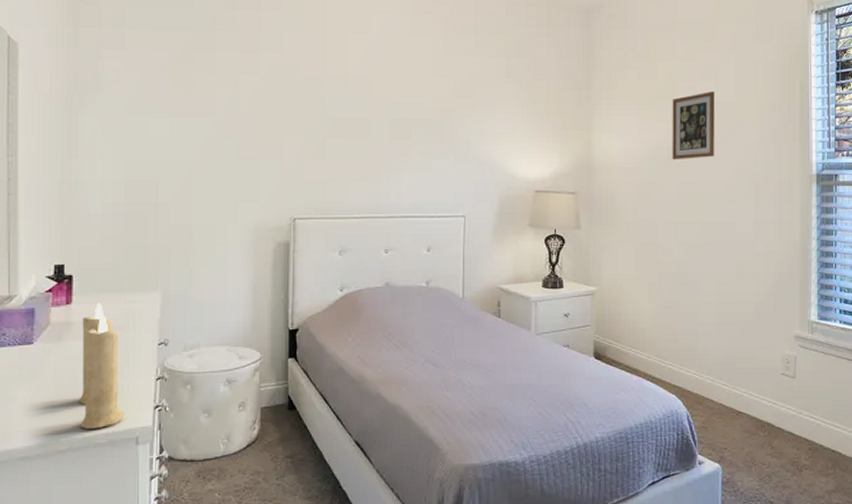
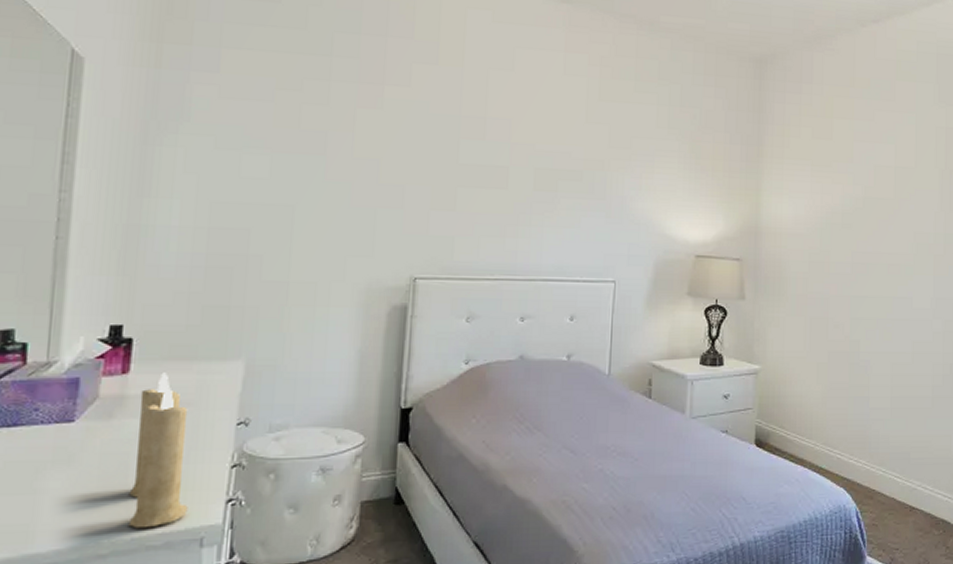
picture frame: present [672,90,715,160] -> none [847,154,893,228]

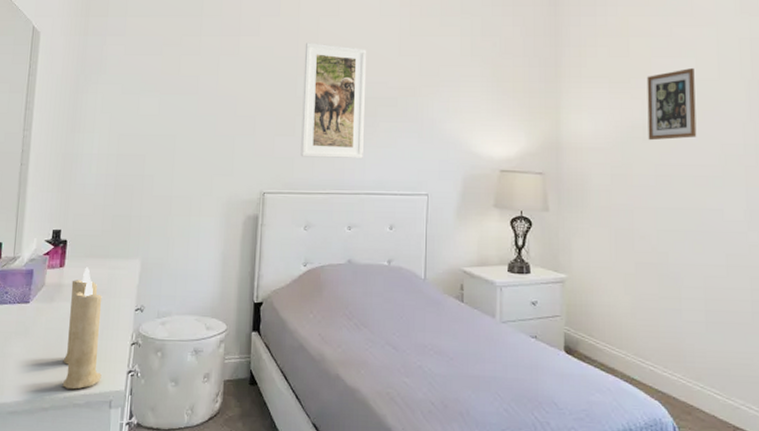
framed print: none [463,99,548,241] -> present [301,43,367,160]
picture frame: none [847,154,893,228] -> present [646,67,697,141]

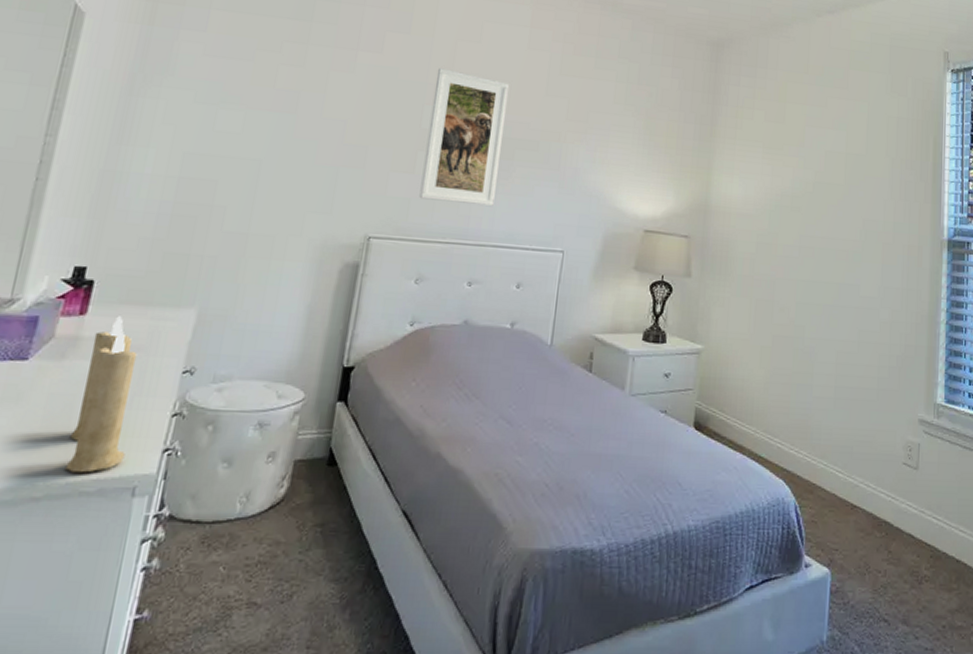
picture frame: present [646,67,697,141] -> none [796,140,845,212]

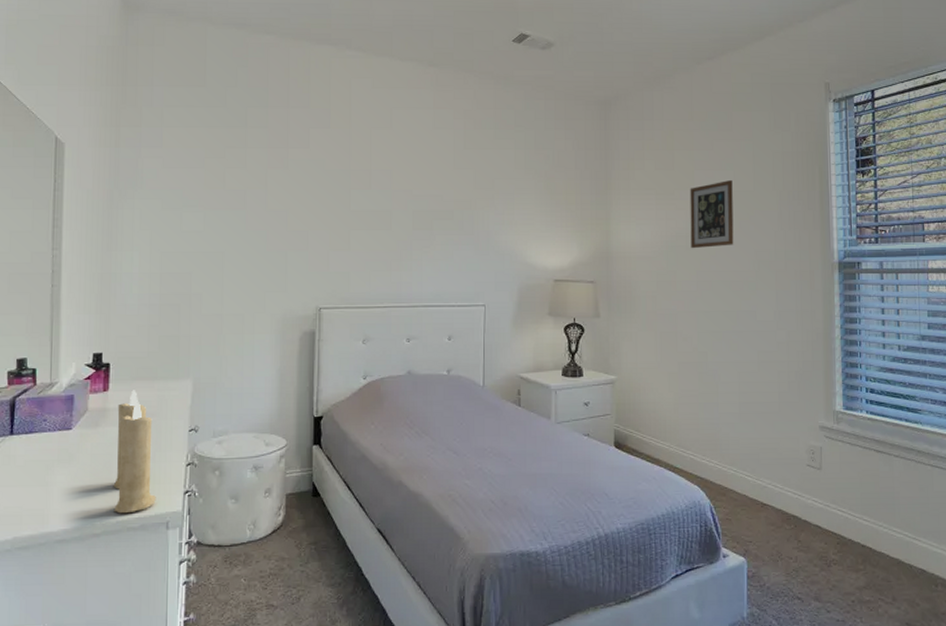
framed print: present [419,68,510,207] -> none [357,155,422,273]
picture frame: none [796,140,845,212] -> present [690,179,734,249]

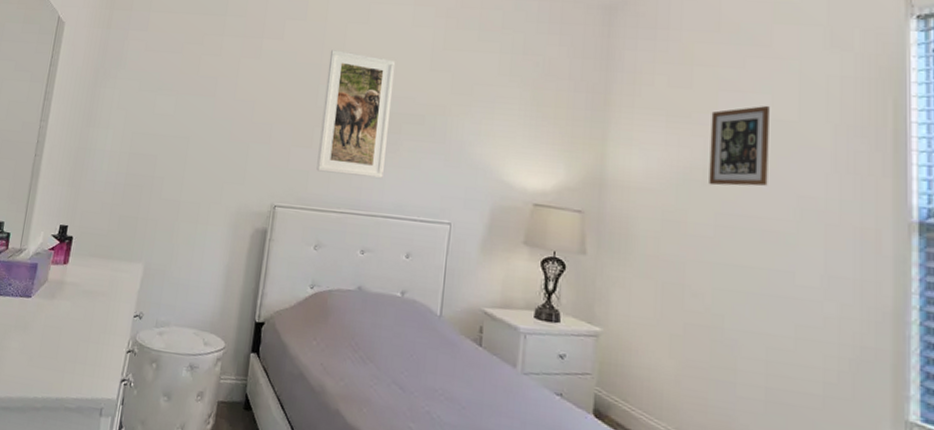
candle: present [113,390,156,514] -> none [55,266,103,392]
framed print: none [357,155,422,273] -> present [316,50,396,179]

